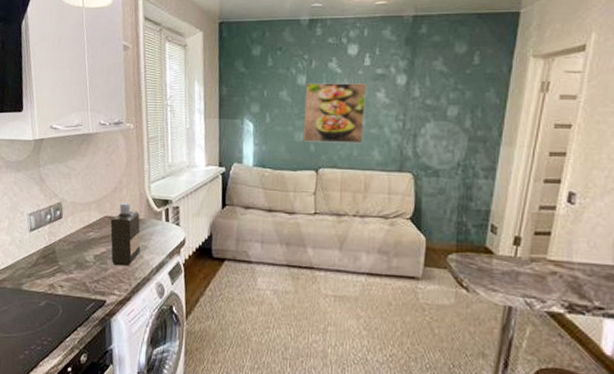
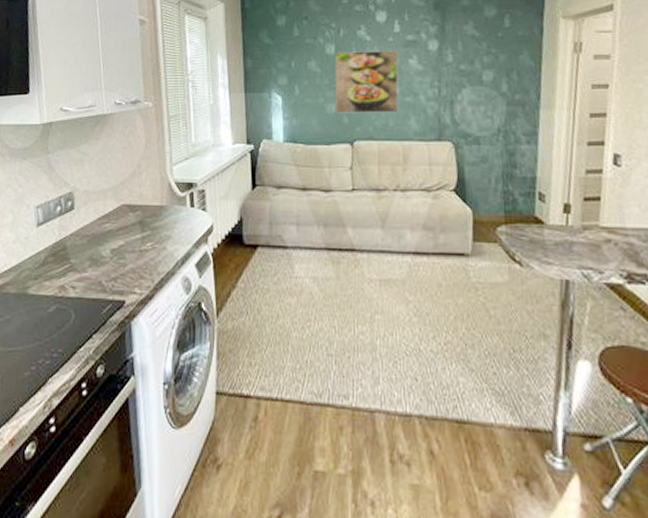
bottle: present [110,202,141,267] -> none [128,188,163,260]

